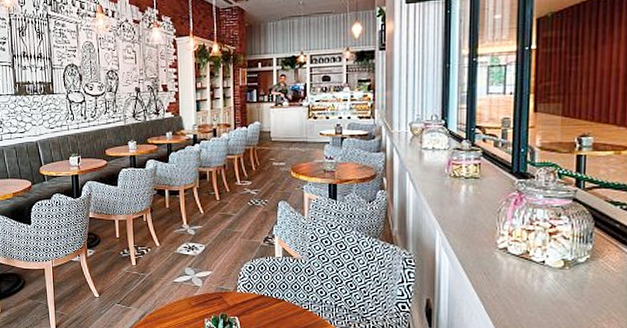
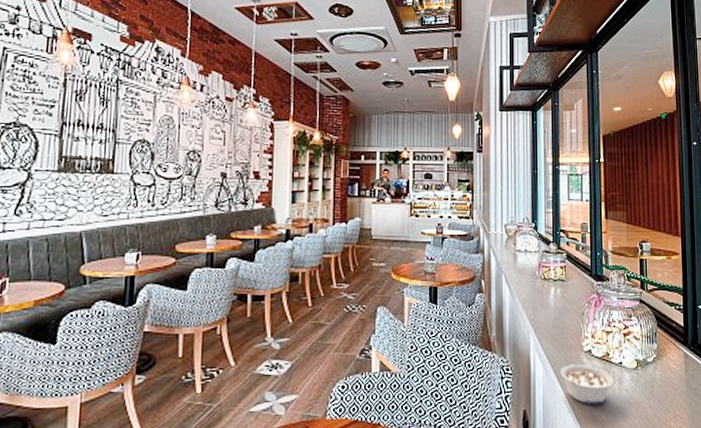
legume: none [469,260,533,300] -> present [560,364,614,405]

